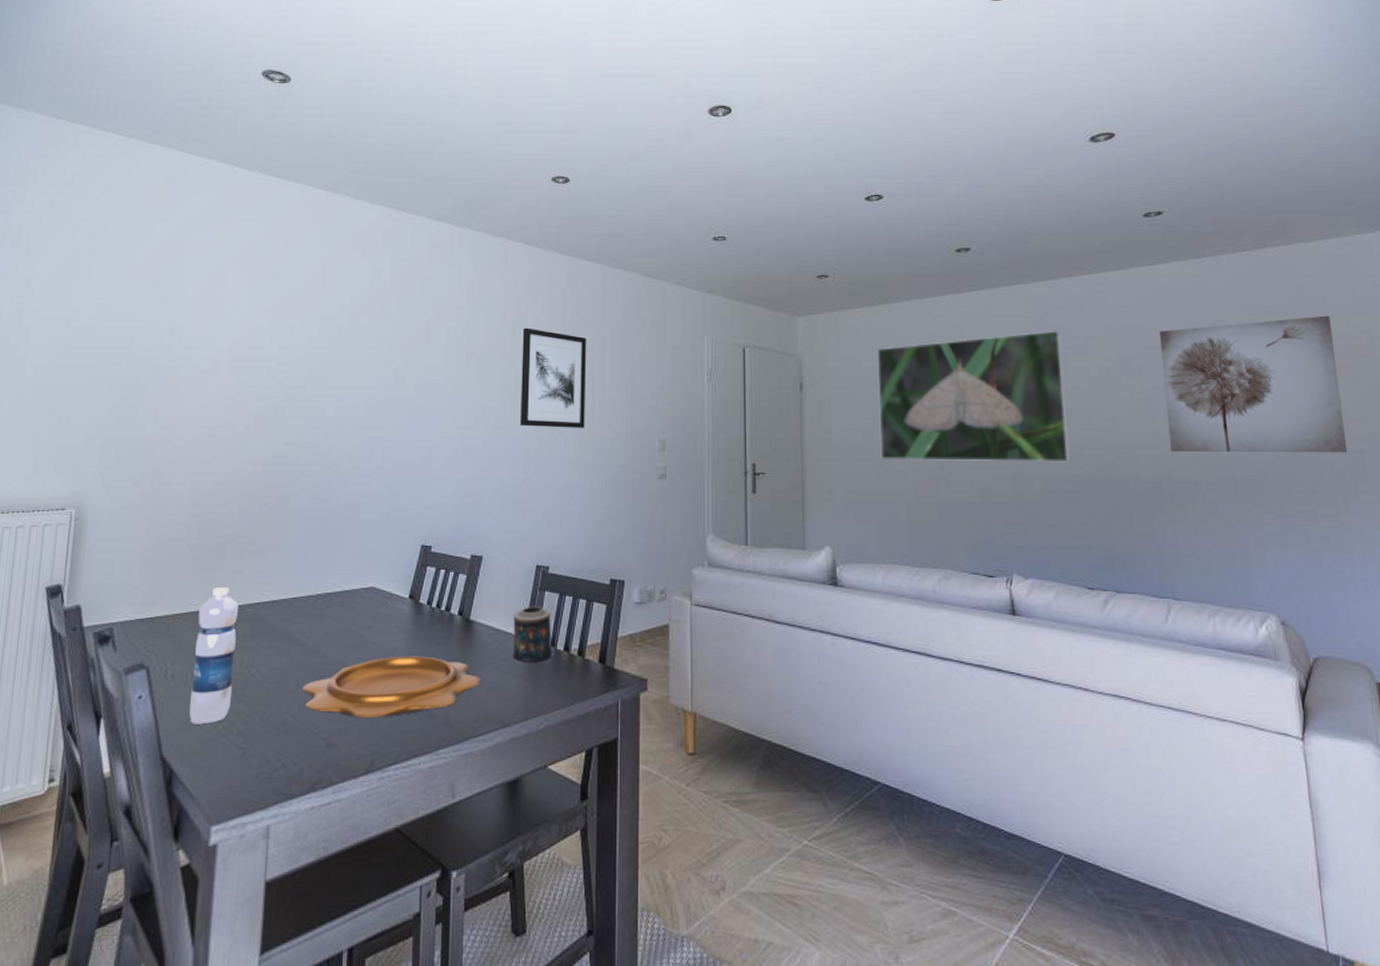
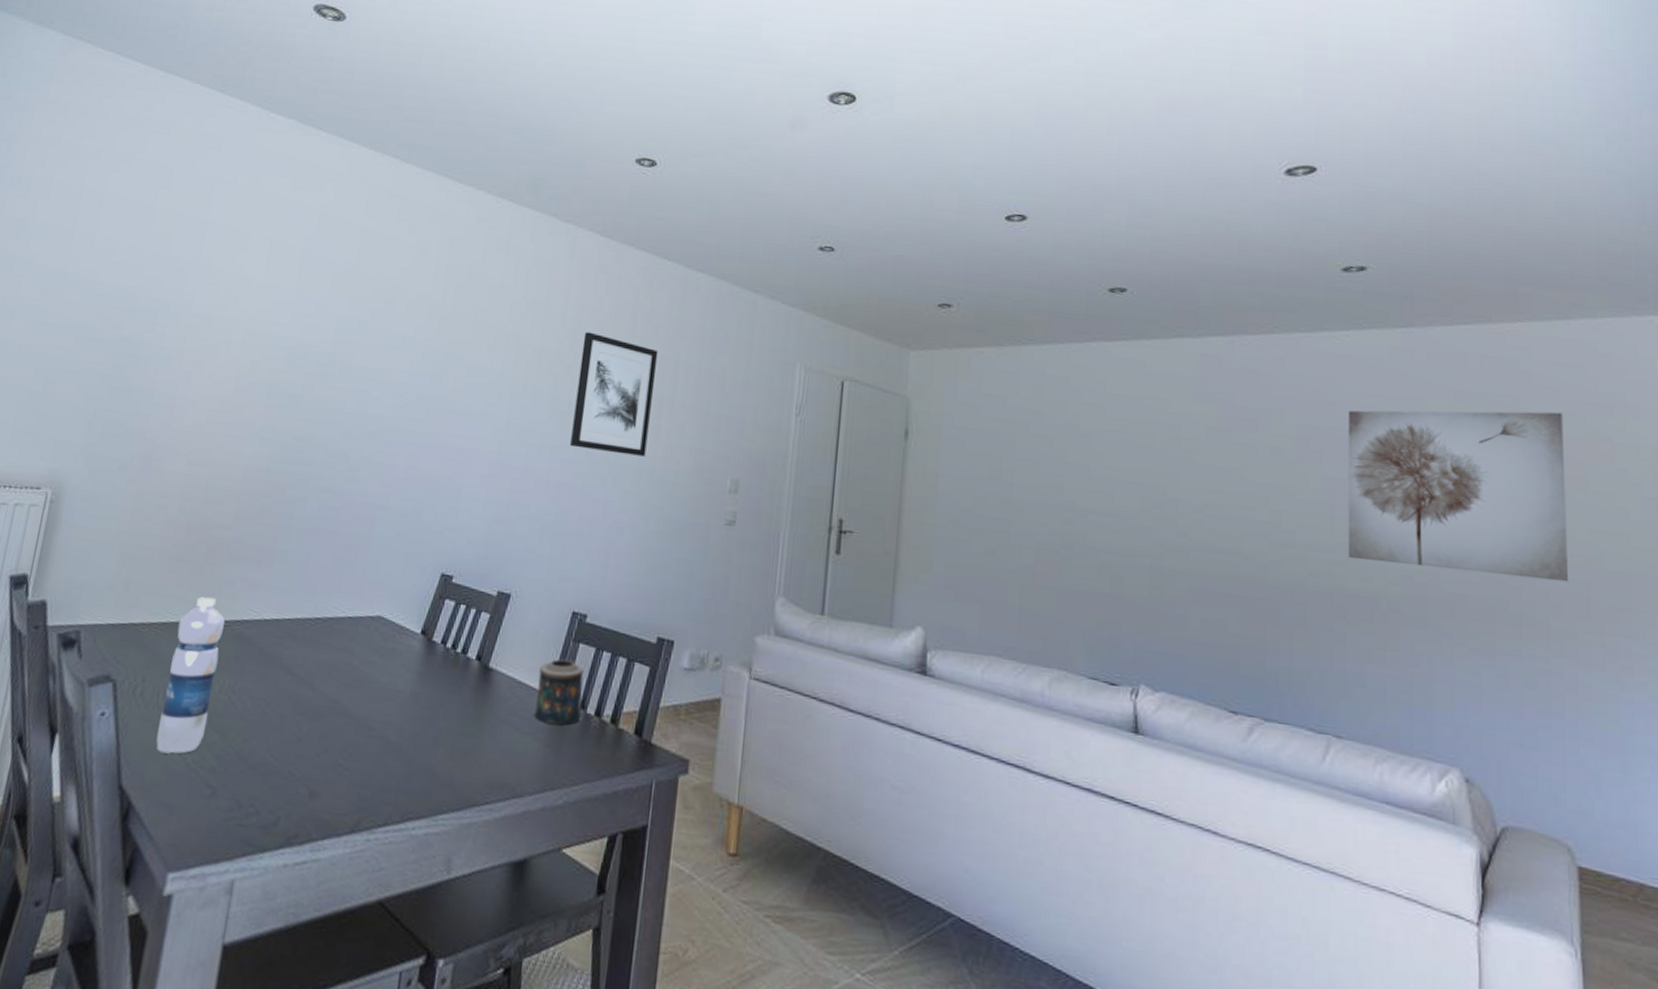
decorative bowl: present [302,656,482,719] -> none [287,700,496,770]
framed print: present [877,330,1070,463] -> none [993,396,1226,558]

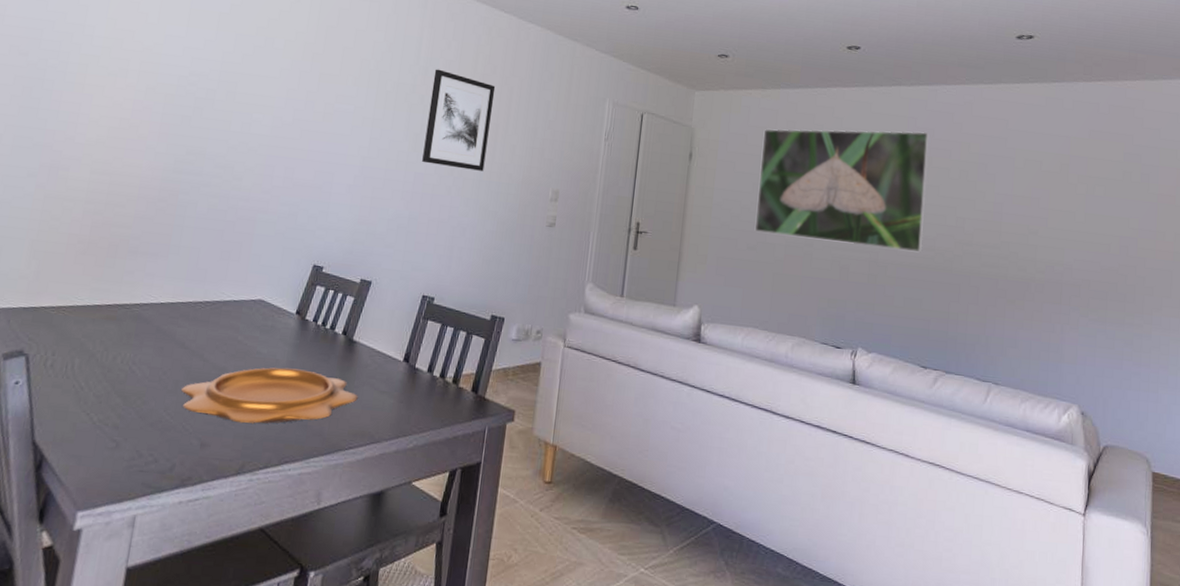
water bottle: present [156,597,225,754] -> none [65,284,126,415]
decorative bowl: none [287,700,496,770] -> present [181,367,358,424]
candle: present [534,659,584,725] -> none [390,333,432,385]
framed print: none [993,396,1226,558] -> present [754,129,929,253]
wall art: present [1347,410,1569,582] -> none [1009,143,1162,271]

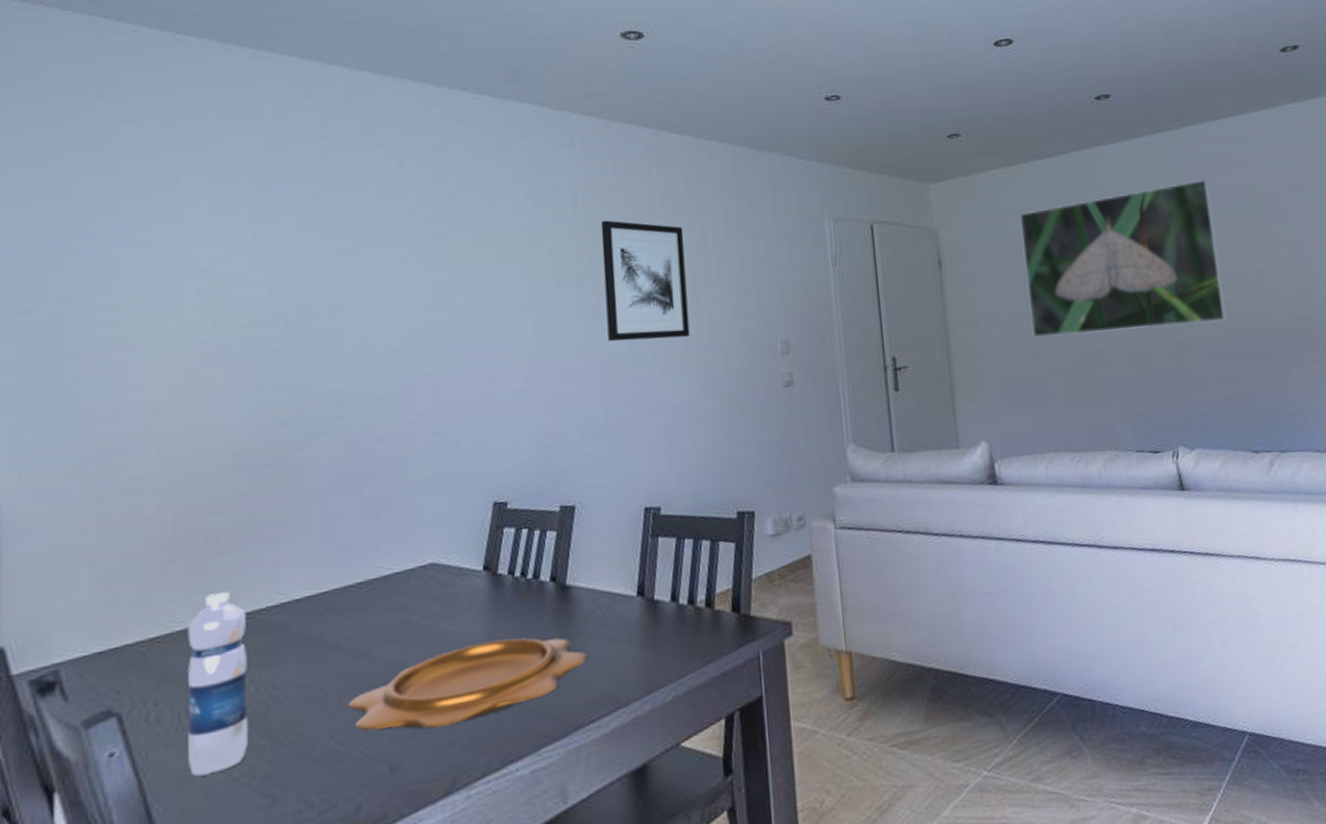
water bottle: none [65,284,126,415] -> present [187,592,249,777]

